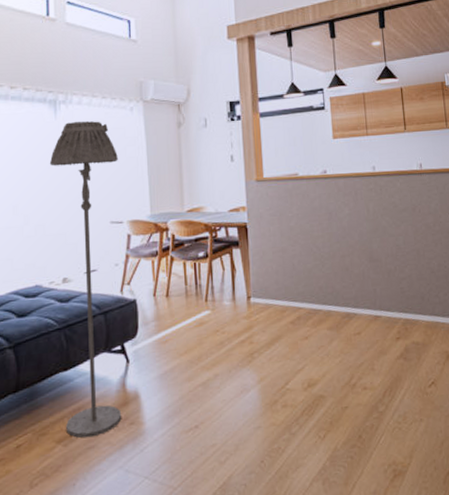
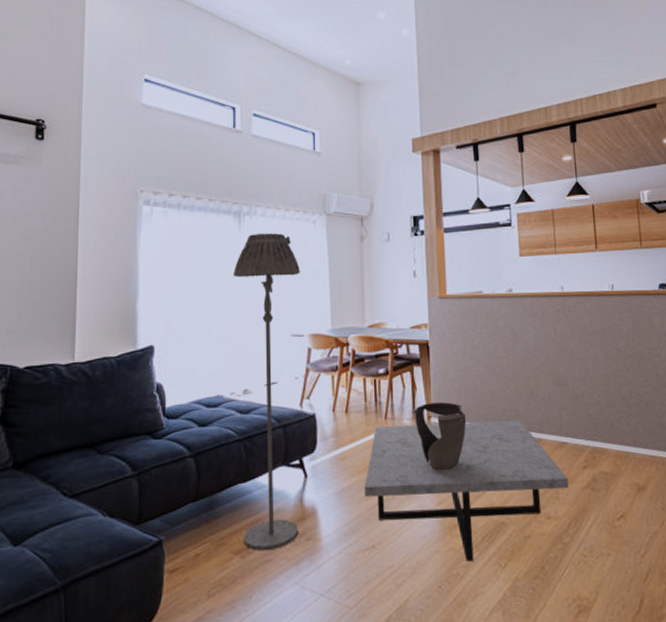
coffee table: none [186,296,384,435] -> present [364,420,569,562]
decorative bowl: none [231,282,285,350] -> present [411,402,467,471]

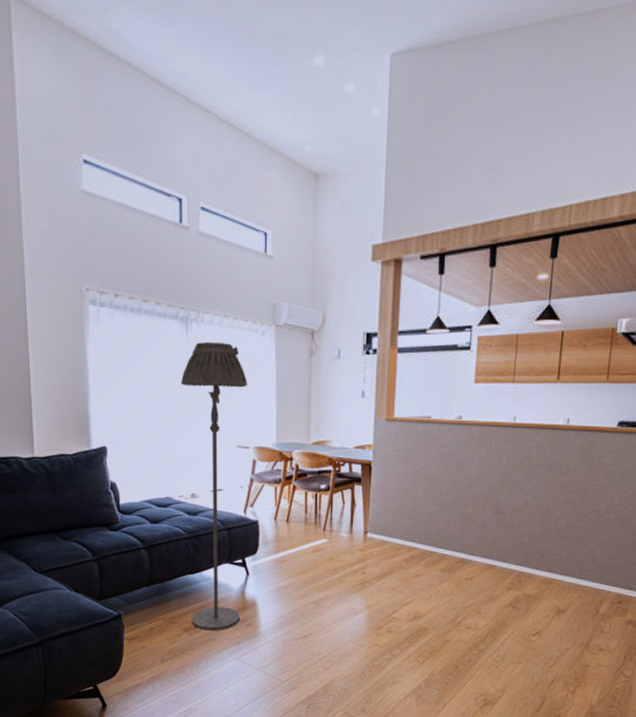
coffee table: present [364,420,569,562] -> none [300,536,493,656]
decorative bowl: present [411,402,467,471] -> none [349,519,402,580]

